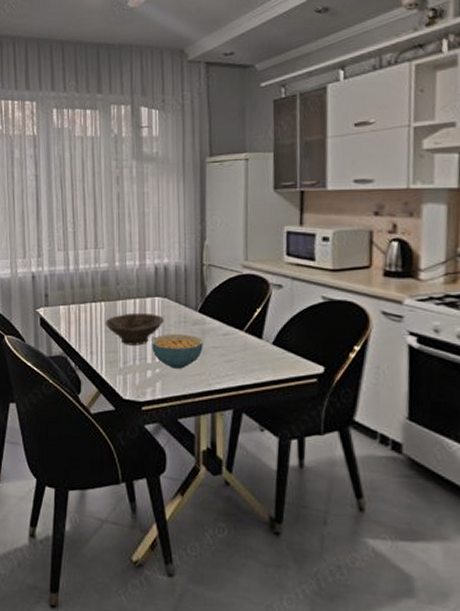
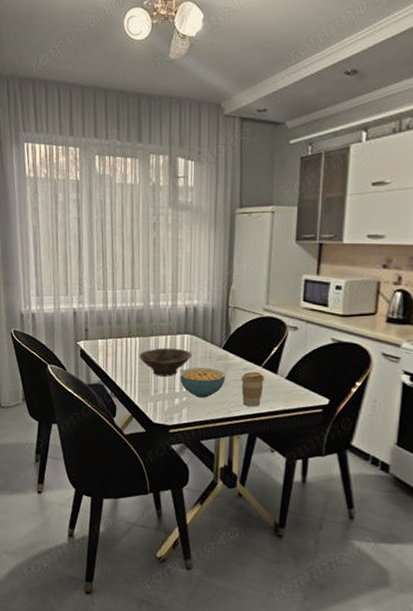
coffee cup: none [220,337,248,378] -> present [240,371,264,407]

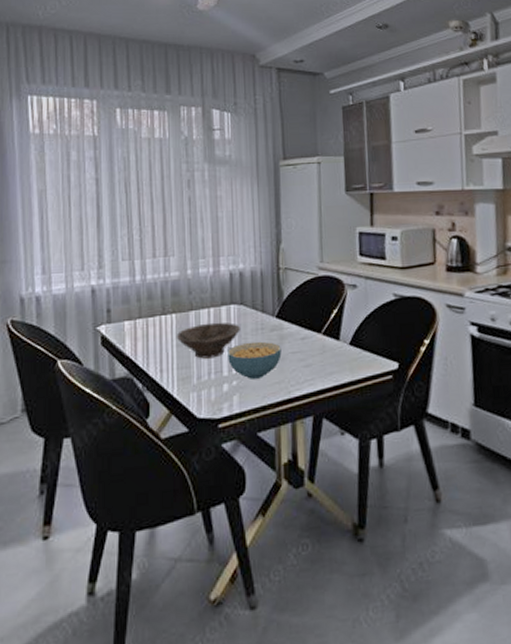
coffee cup: present [240,371,264,407] -> none [299,340,326,383]

